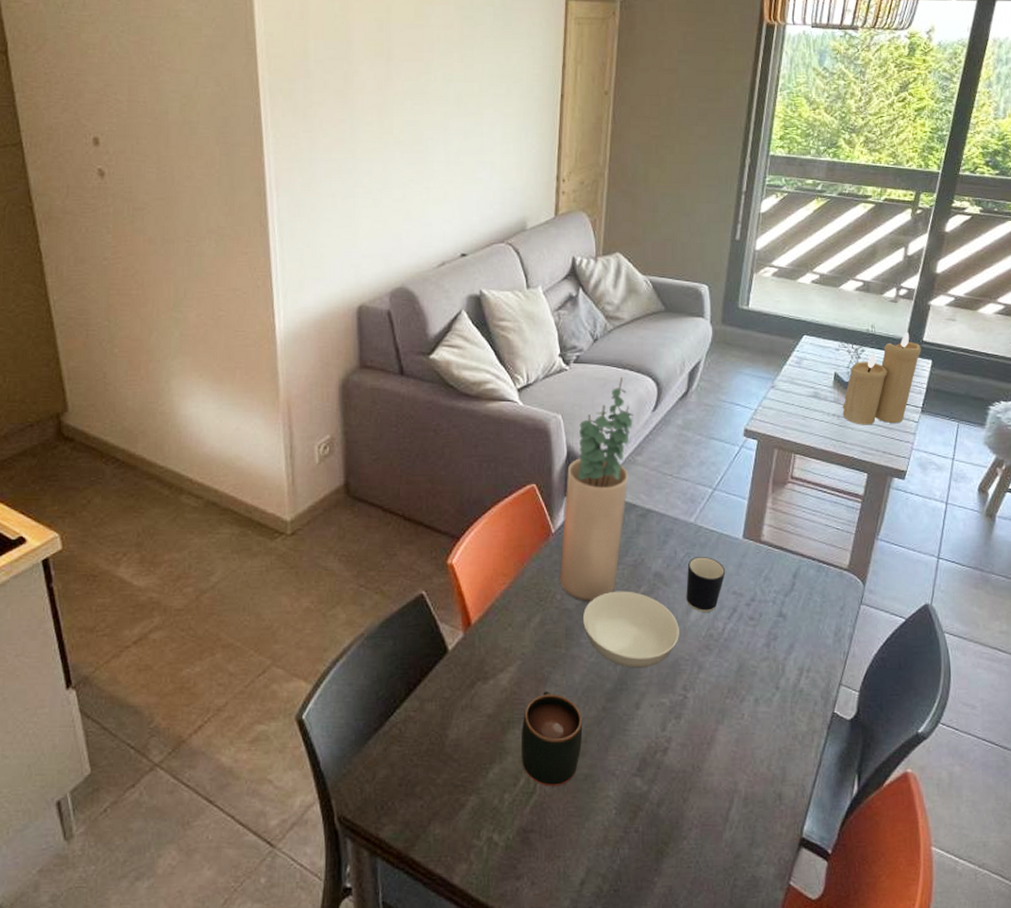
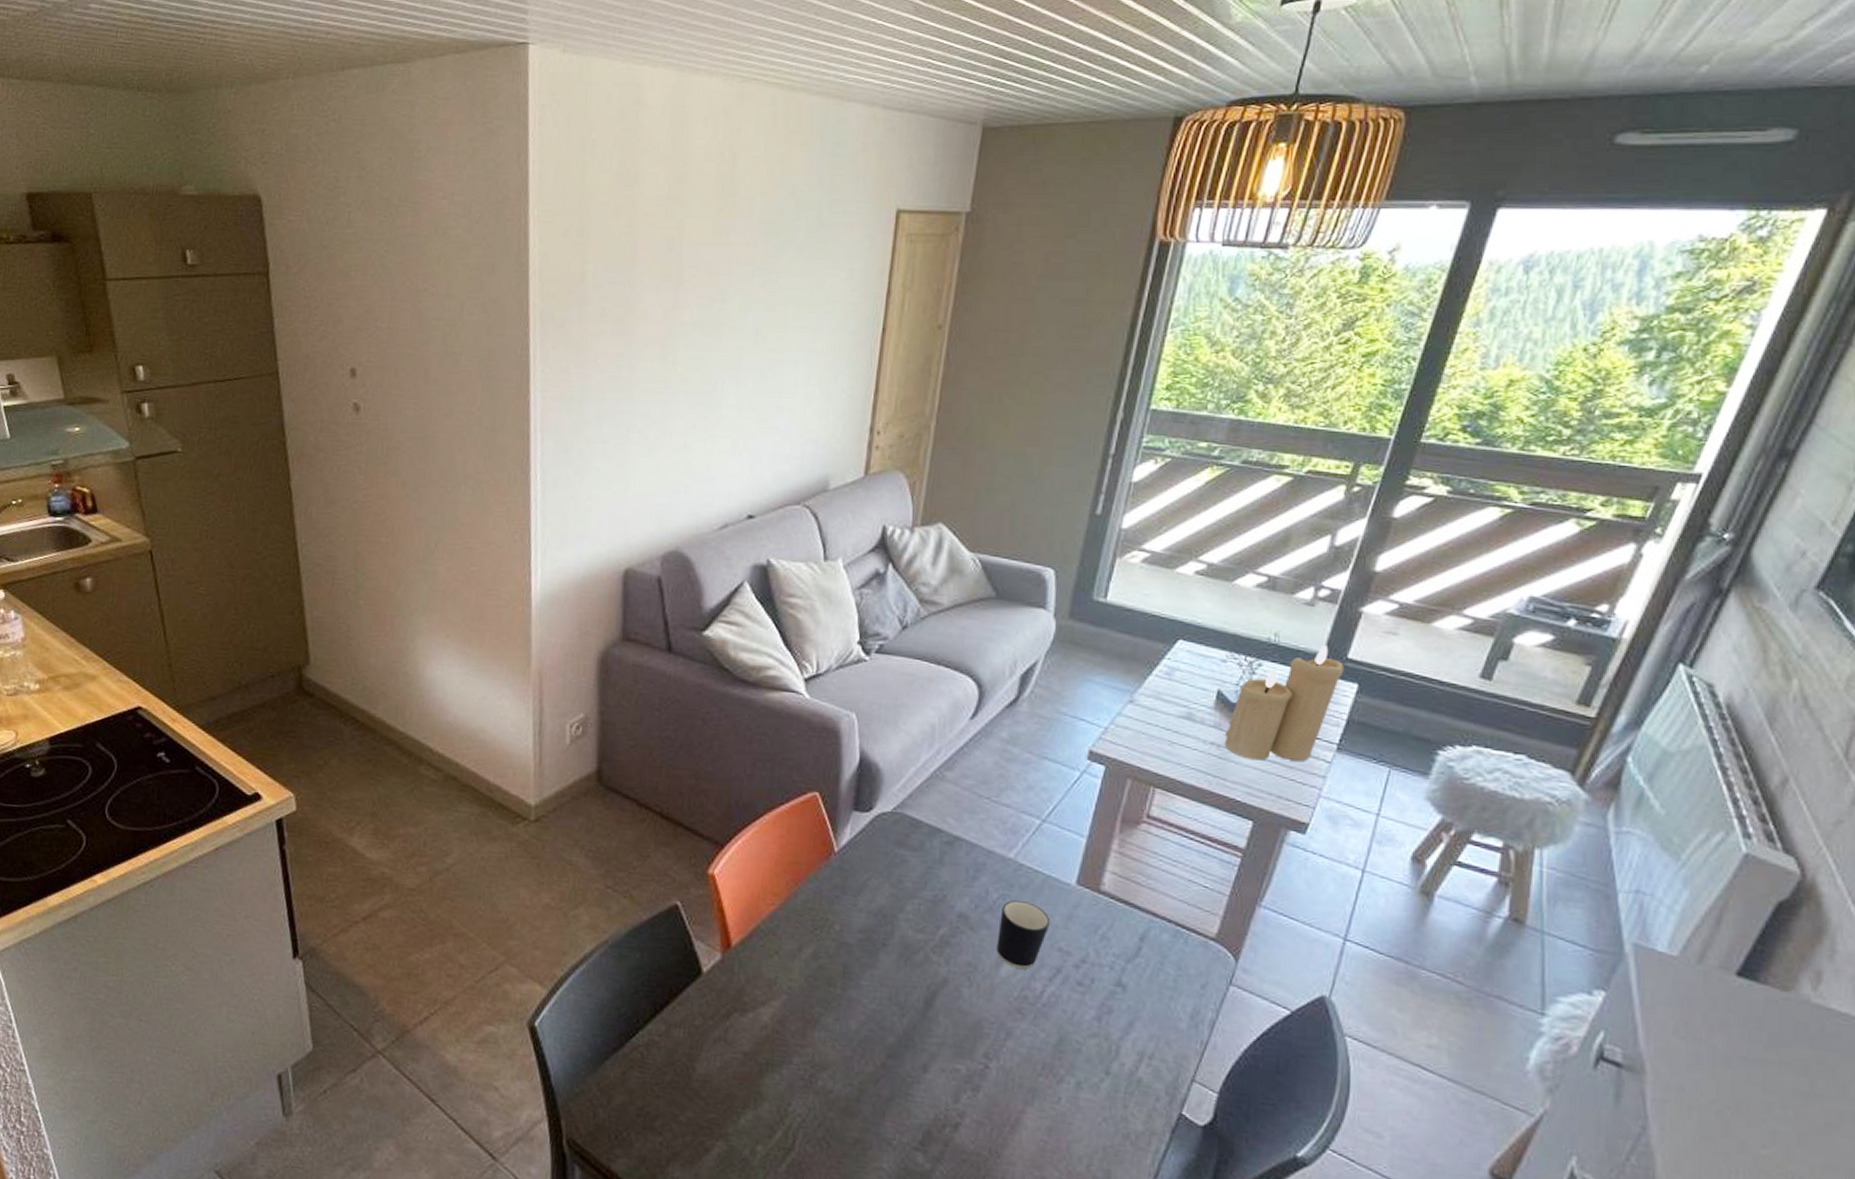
mug: present [522,691,583,787] -> none [780,1034,857,1147]
vase: present [560,376,634,602] -> none [840,673,947,938]
bowl: present [583,591,679,669] -> none [865,929,985,1025]

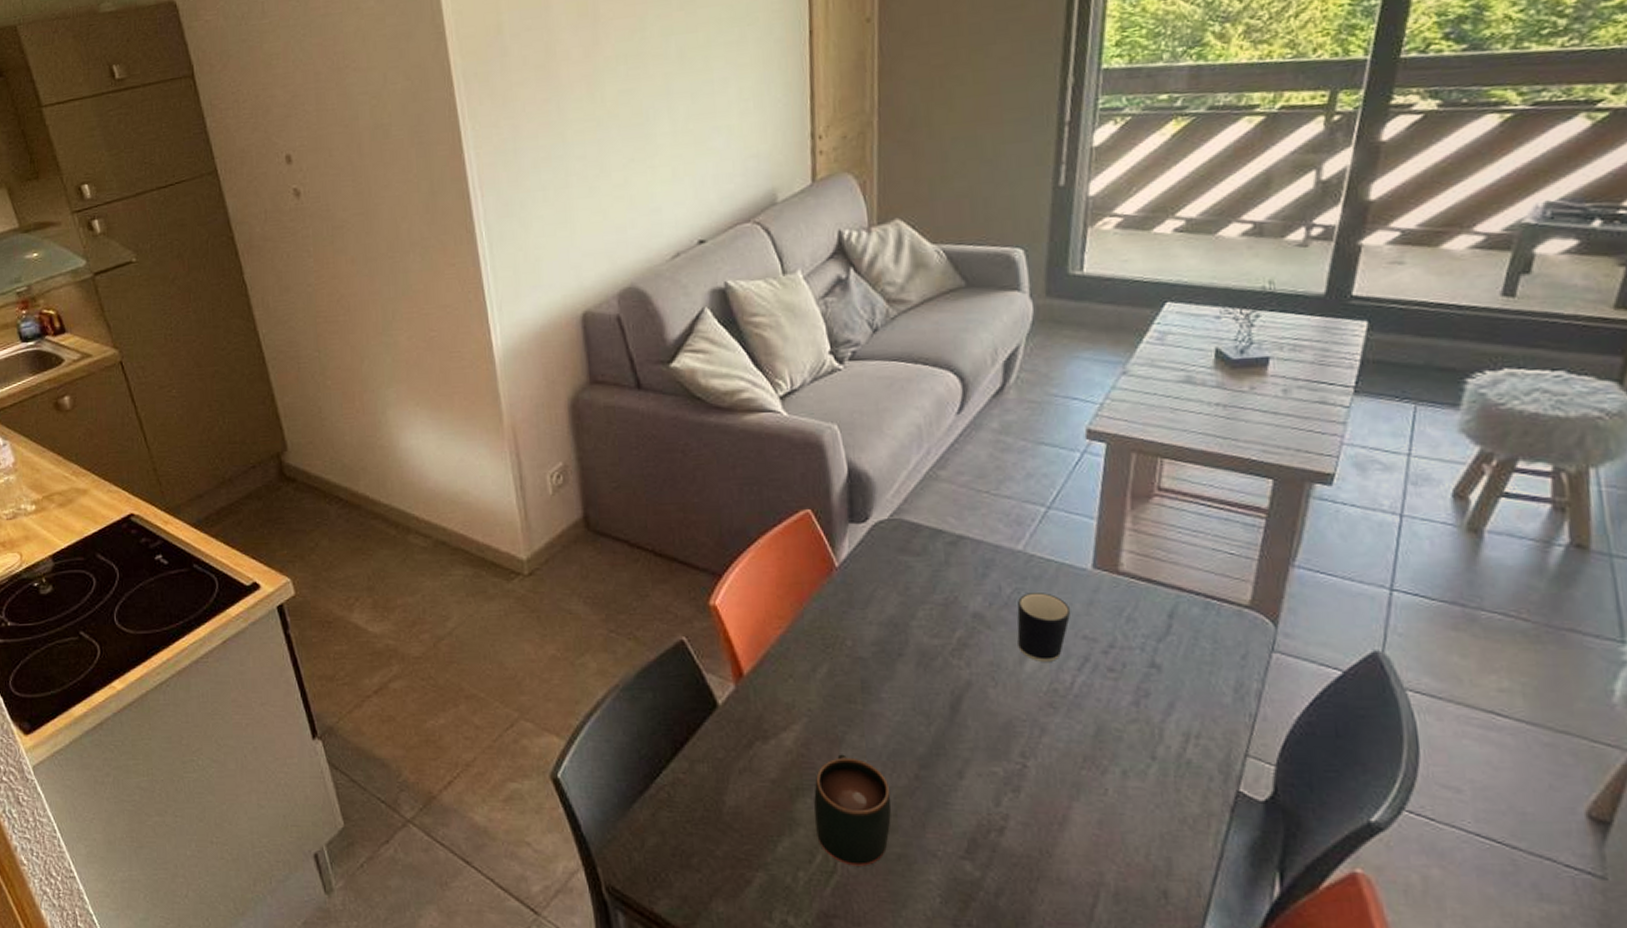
mug: none [780,1034,857,1147] -> present [814,754,892,866]
candle: present [1224,645,1344,762] -> none [1229,286,1350,416]

